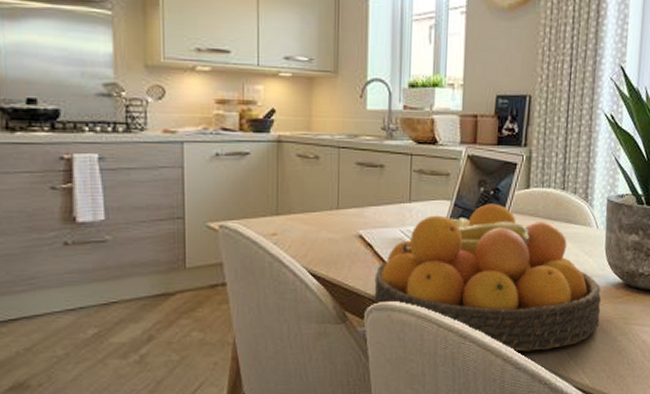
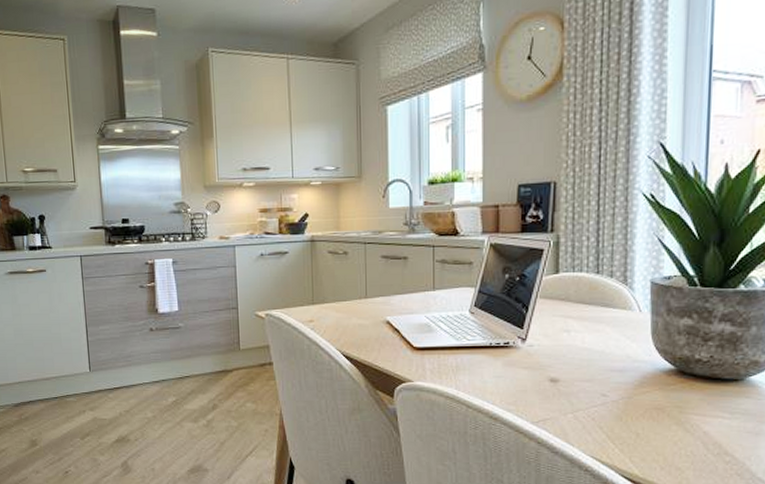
fruit bowl: present [374,203,602,352] -> none [403,289,649,436]

